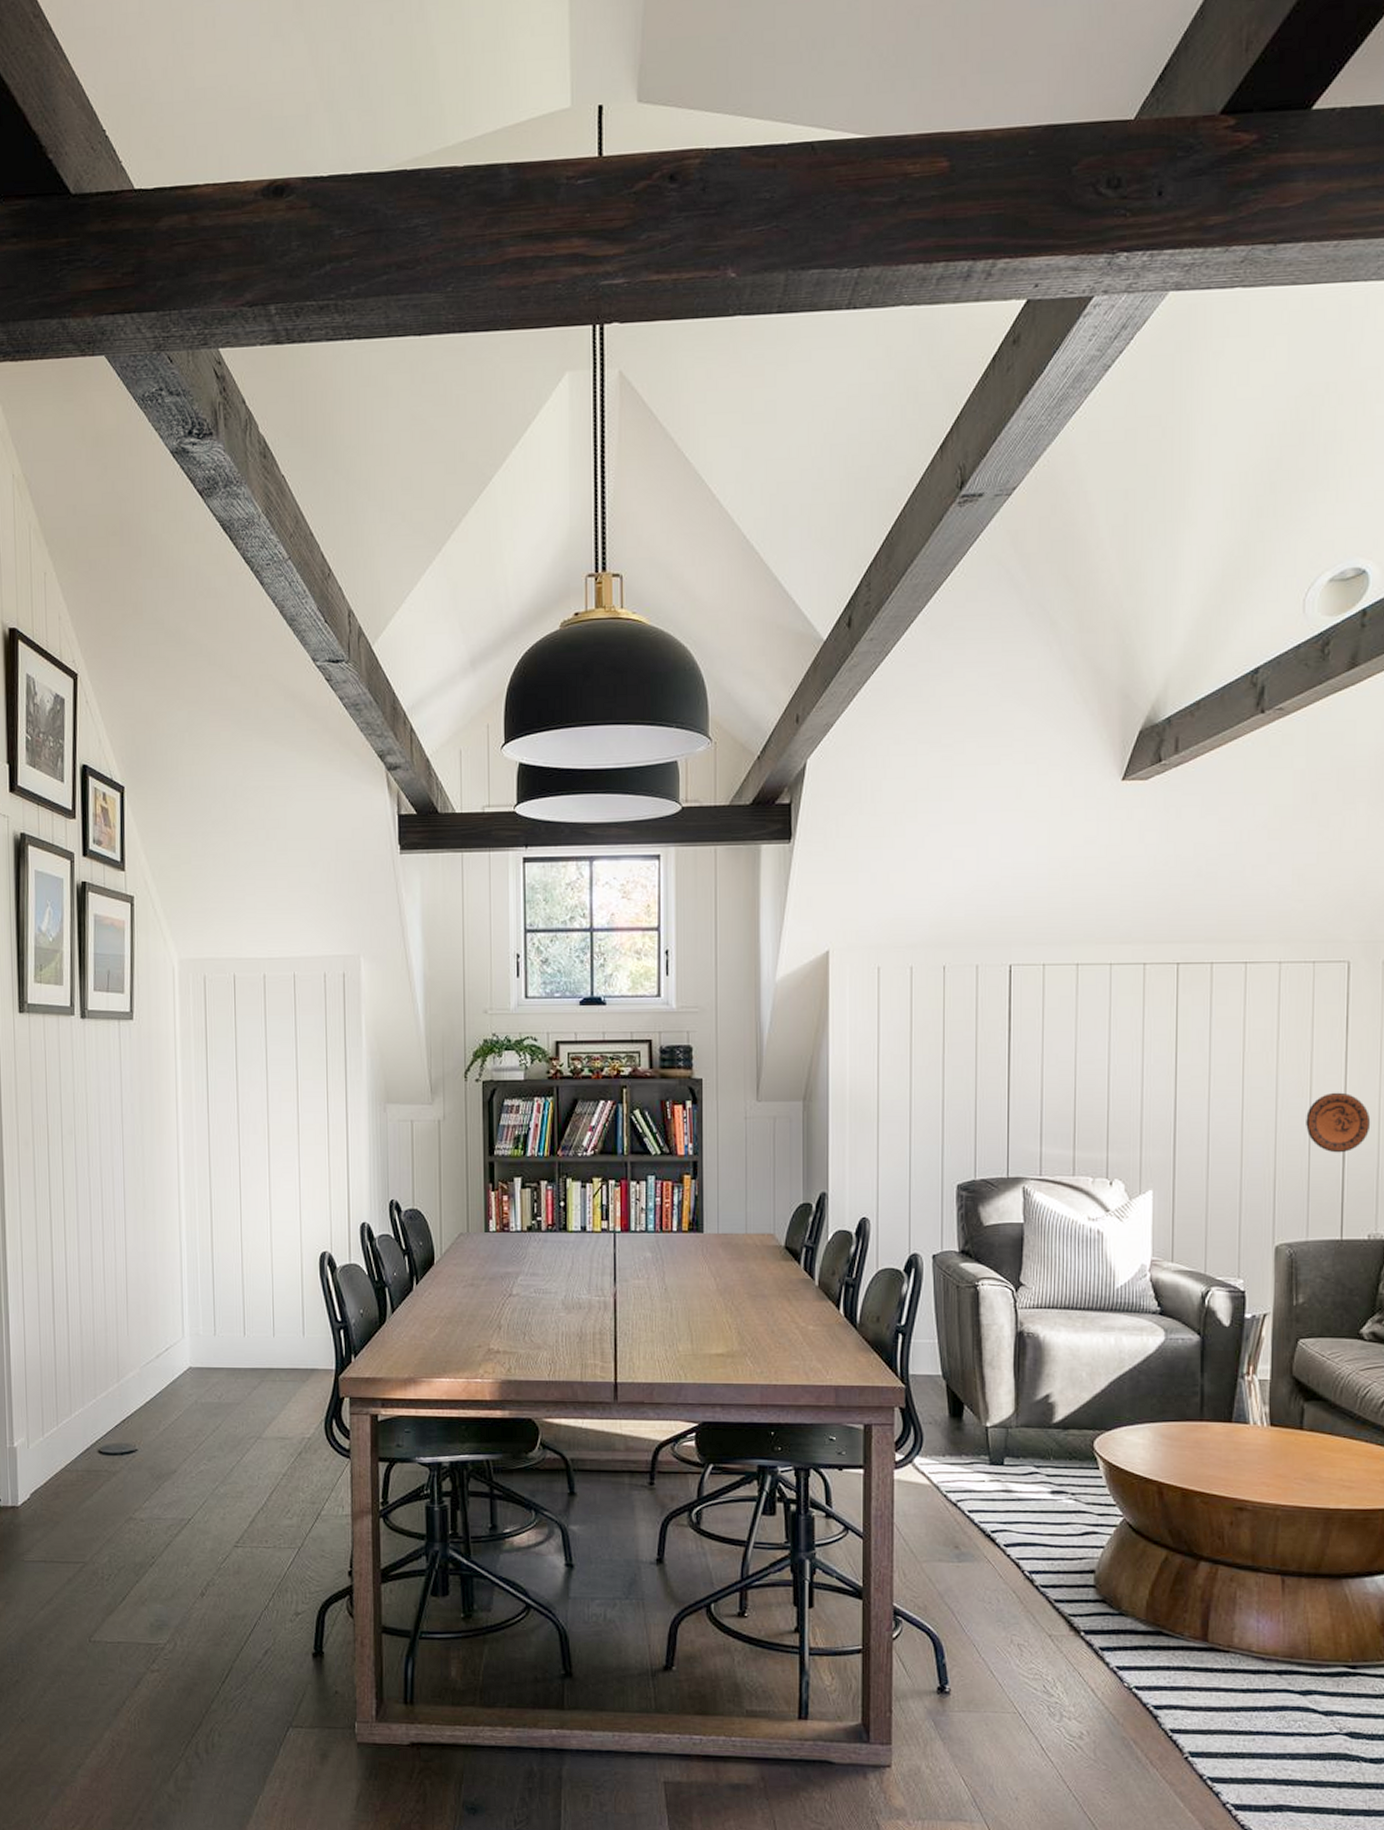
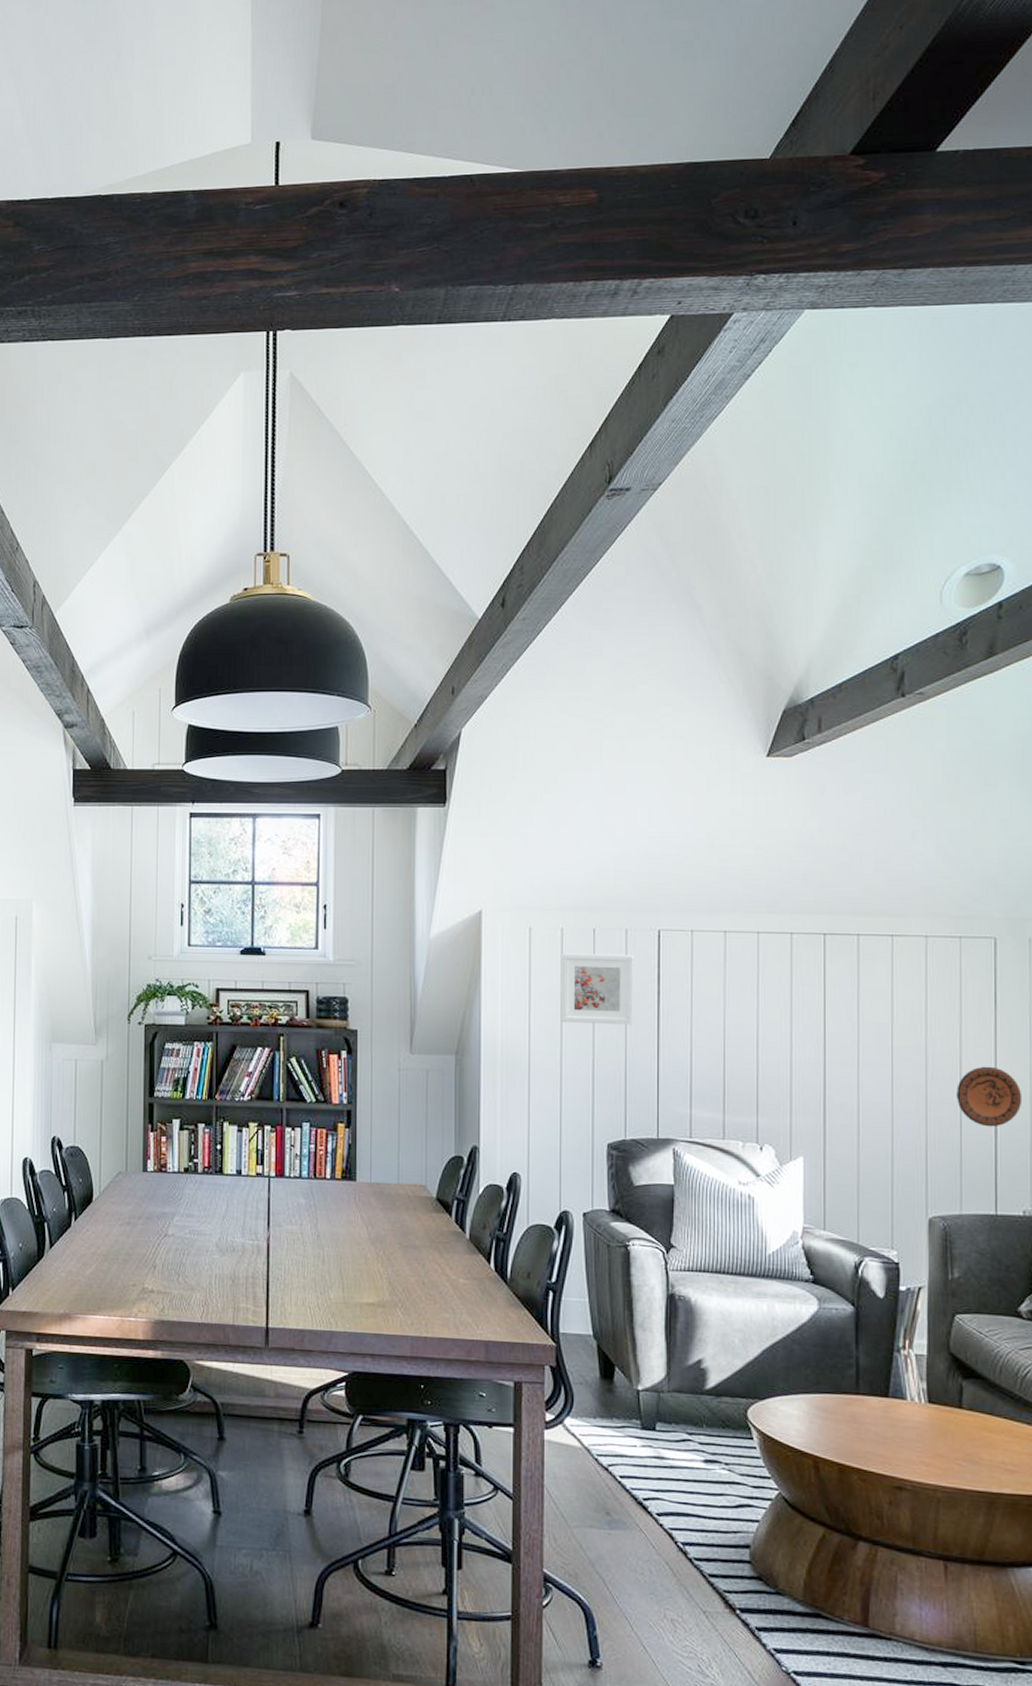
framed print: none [909,991,985,1064] -> present [560,953,634,1025]

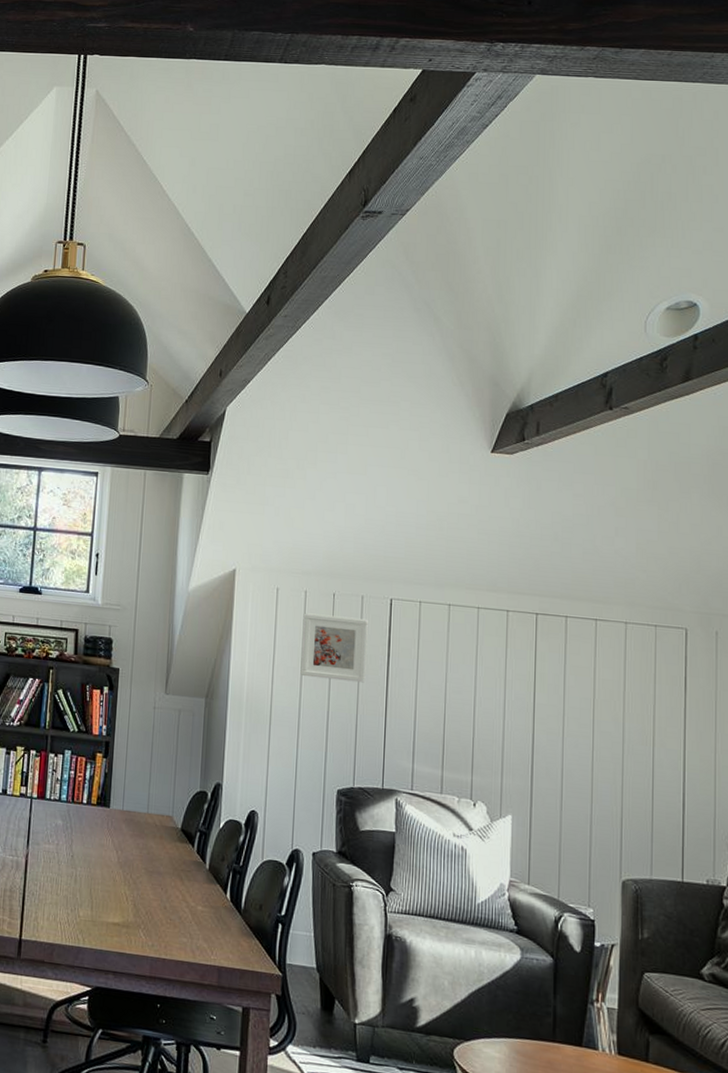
decorative plate: present [957,1066,1023,1127] -> none [649,744,708,801]

